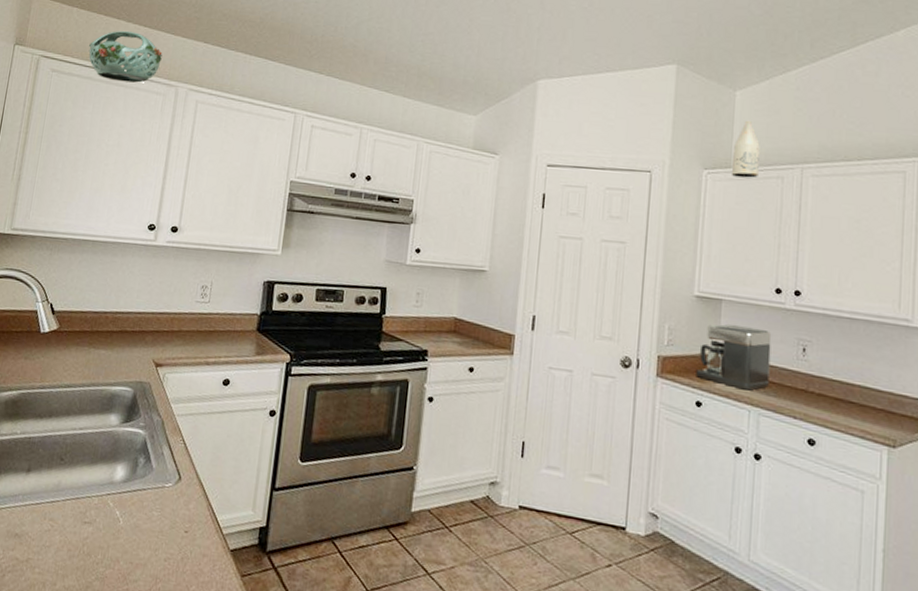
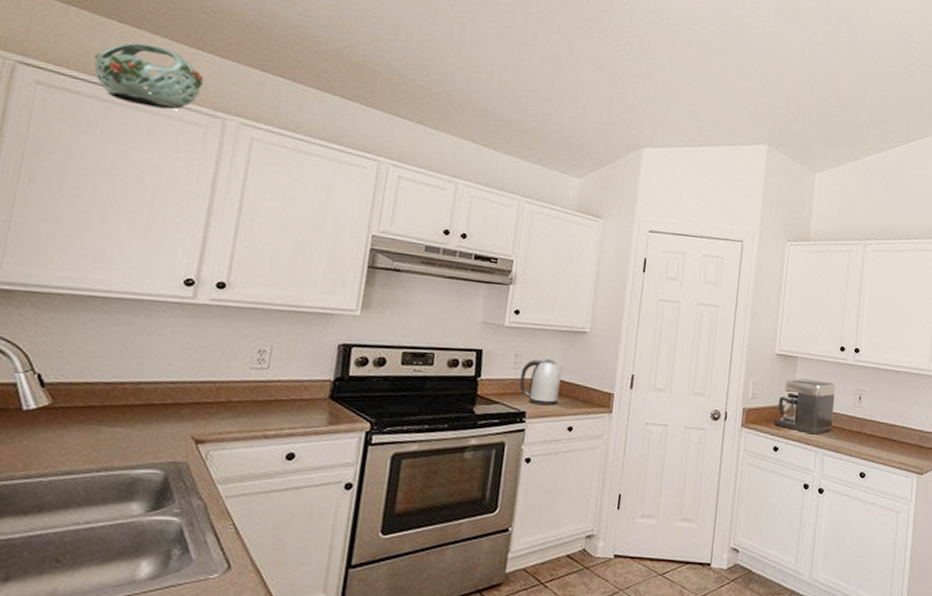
kettle: none [421,297,463,346] -> present [519,359,563,406]
decorative bottle: present [731,120,760,178] -> none [809,199,833,251]

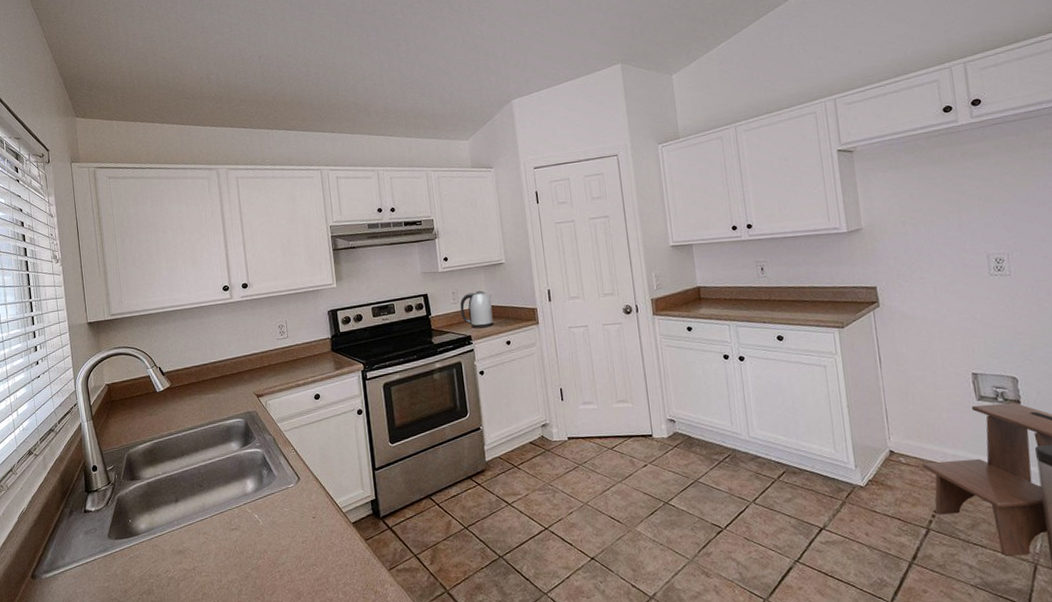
decorative basket: present [93,42,204,110] -> none [133,130,199,175]
coffee maker: present [774,378,836,435] -> none [683,260,740,311]

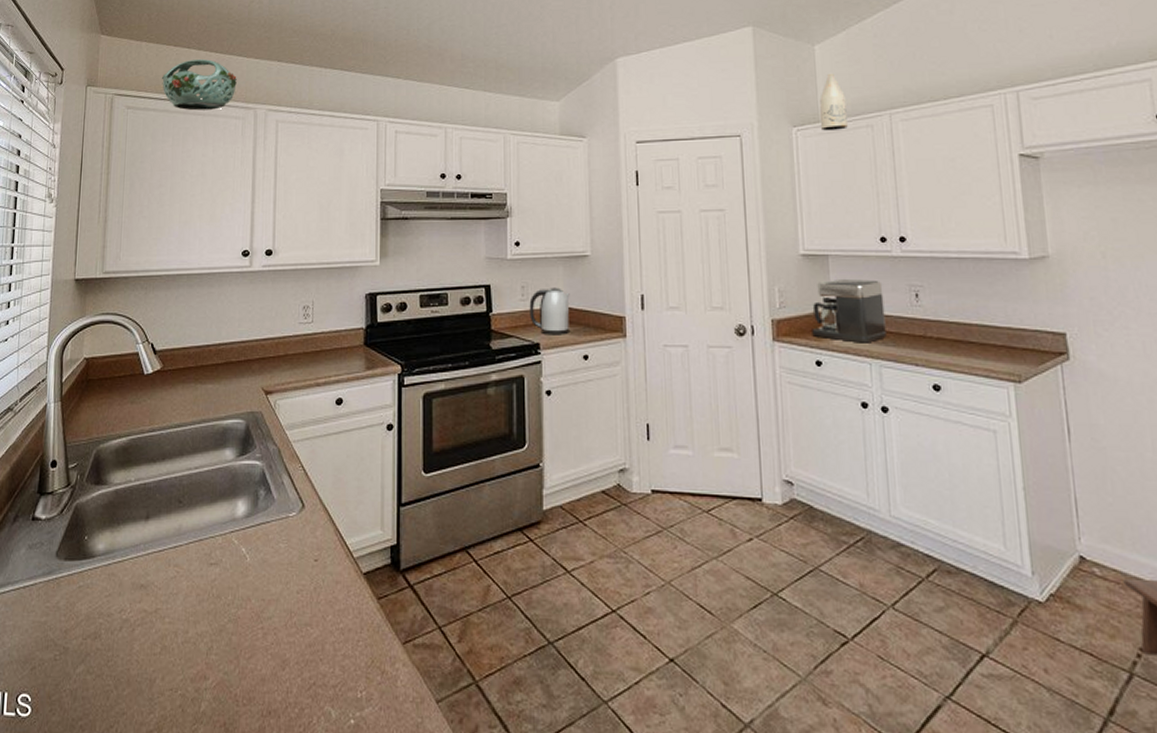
decorative basket: none [133,130,199,175] -> present [161,59,237,111]
decorative bottle: none [678,97,702,145] -> present [820,73,848,131]
coffee maker: none [683,260,740,311] -> present [812,278,887,343]

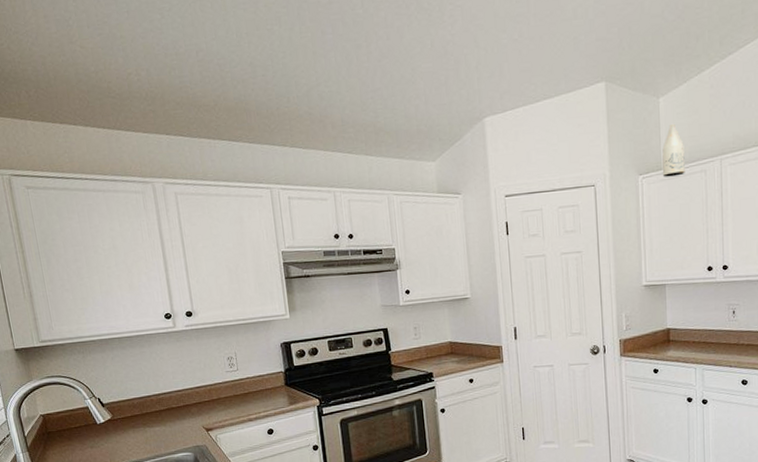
decorative basket: present [161,59,237,111] -> none [54,135,130,187]
kettle: present [529,287,570,335] -> none [421,326,457,366]
coffee maker: present [812,278,887,343] -> none [651,302,709,353]

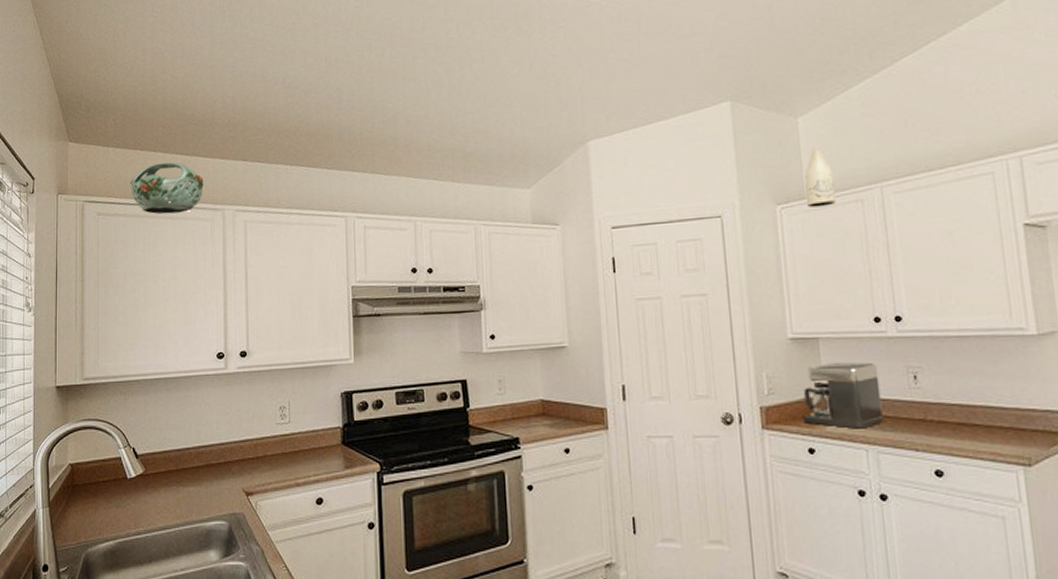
decorative basket: none [54,135,130,187] -> present [129,162,204,214]
coffee maker: none [651,302,709,353] -> present [803,361,884,429]

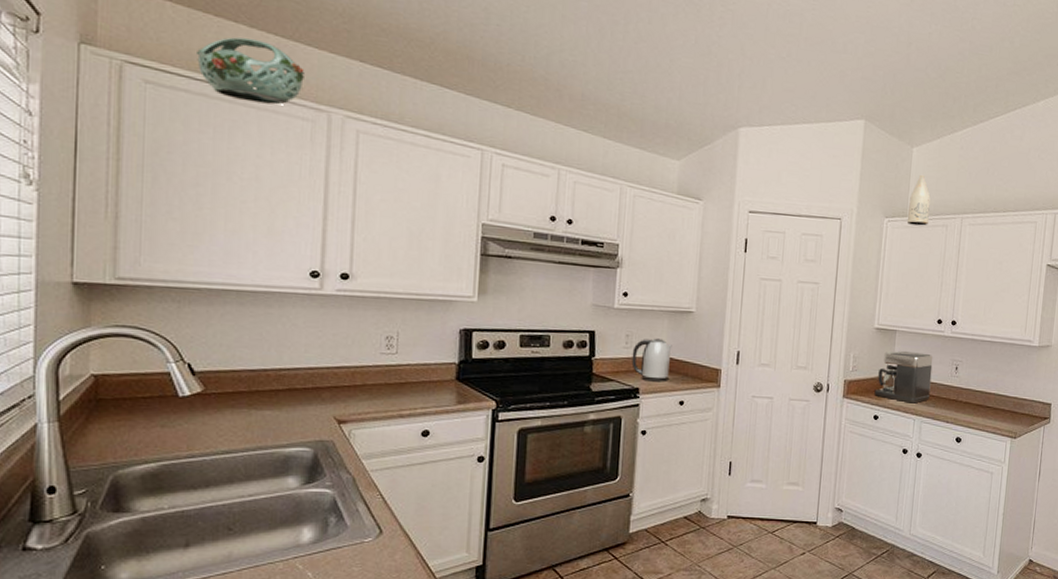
kettle: none [507,380,549,429] -> present [631,338,672,382]

